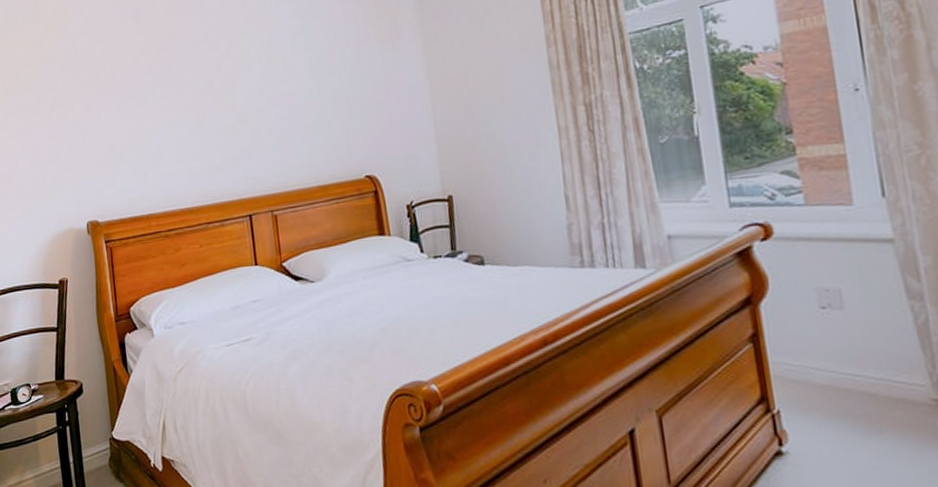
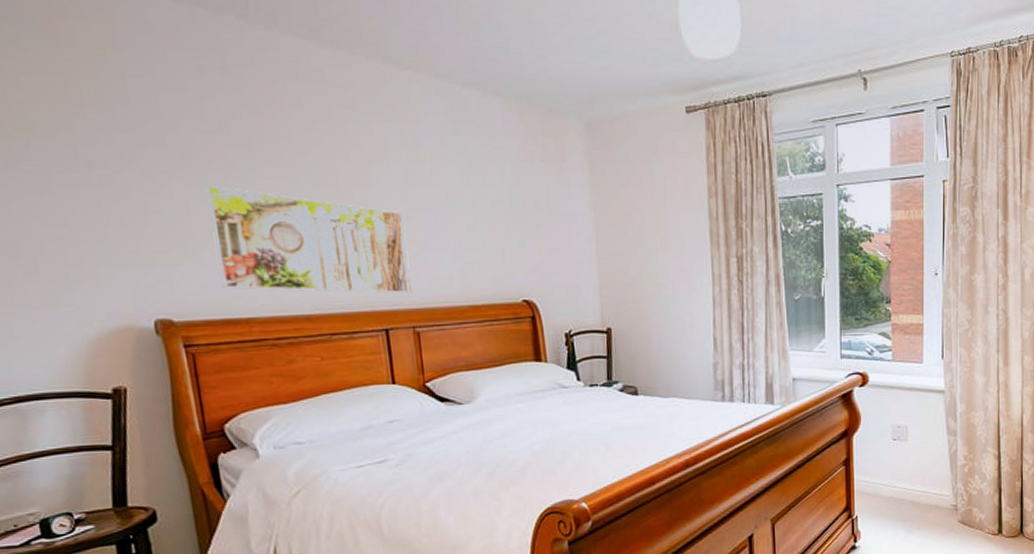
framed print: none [122,108,270,191] -> present [204,186,412,294]

